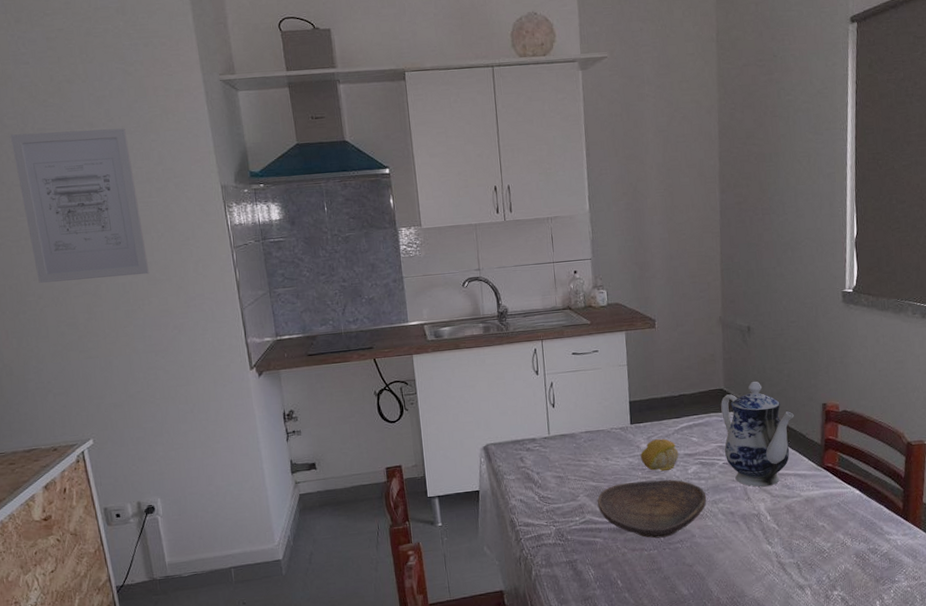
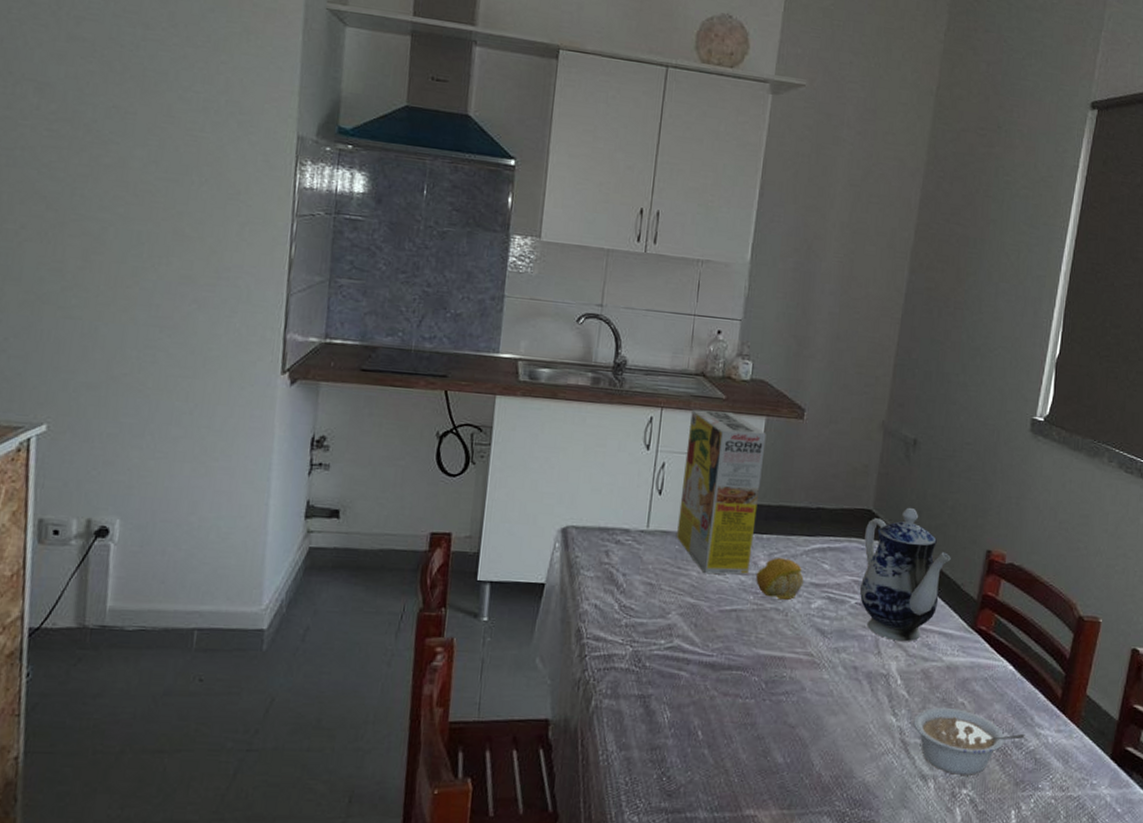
wall art: present [10,128,150,283] -> none [25,15,190,227]
cereal box: none [565,333,634,462] -> present [677,409,767,575]
decorative bowl: present [597,479,707,539] -> none [690,606,828,685]
legume: none [785,531,878,581] -> present [913,707,1025,775]

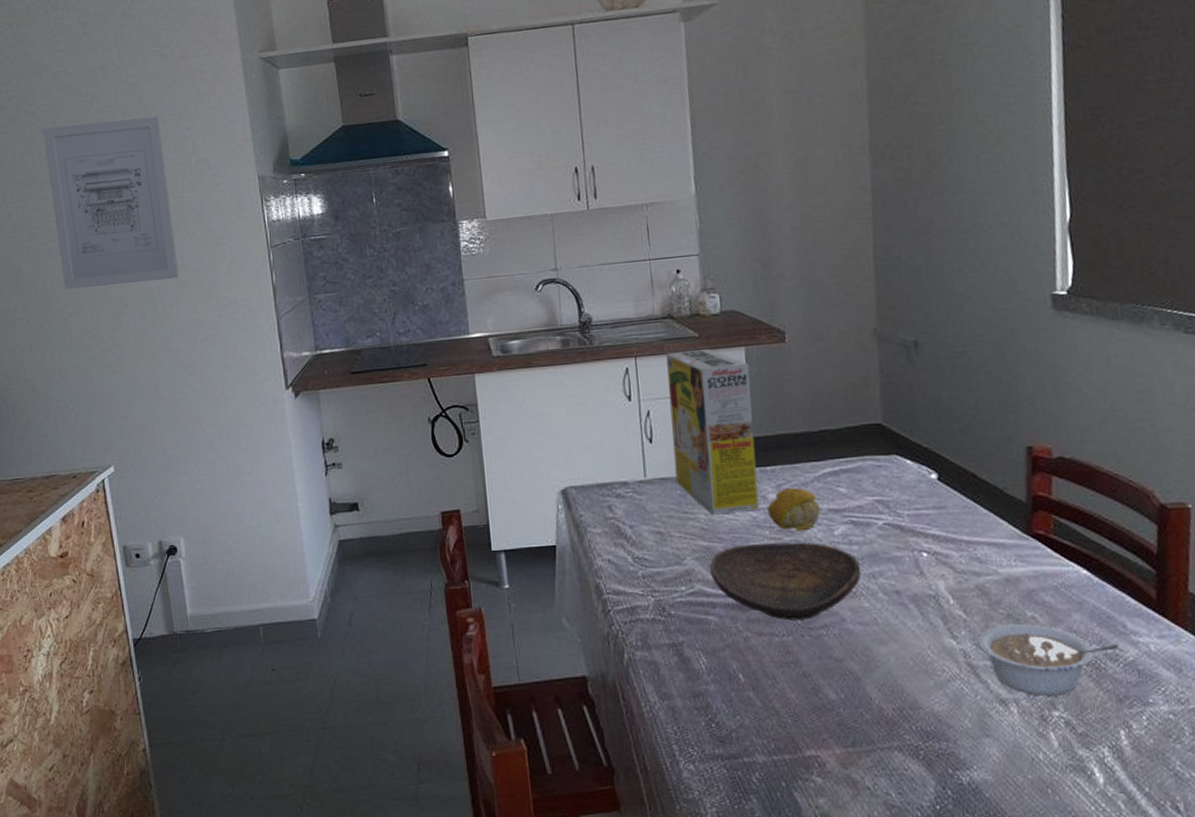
wall art: none [25,15,190,227] -> present [42,116,180,289]
decorative bowl: none [690,606,828,685] -> present [709,542,862,621]
teapot: present [860,507,951,642] -> none [878,414,985,559]

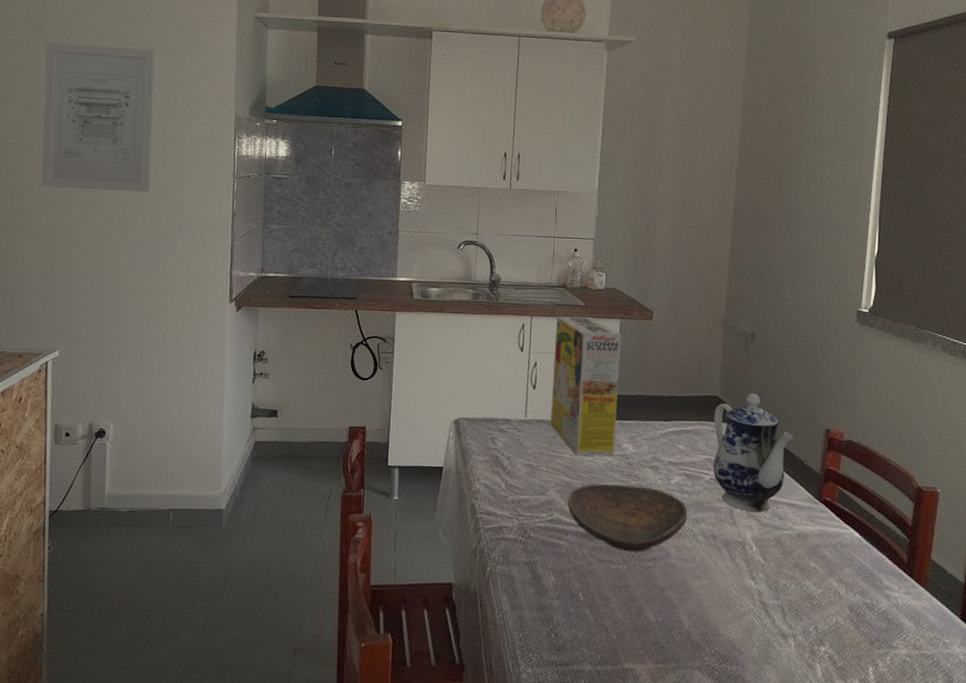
fruit: present [767,487,821,530] -> none [621,440,662,477]
teapot: none [878,414,985,559] -> present [713,393,793,513]
legume: present [977,623,1120,696] -> none [771,571,876,634]

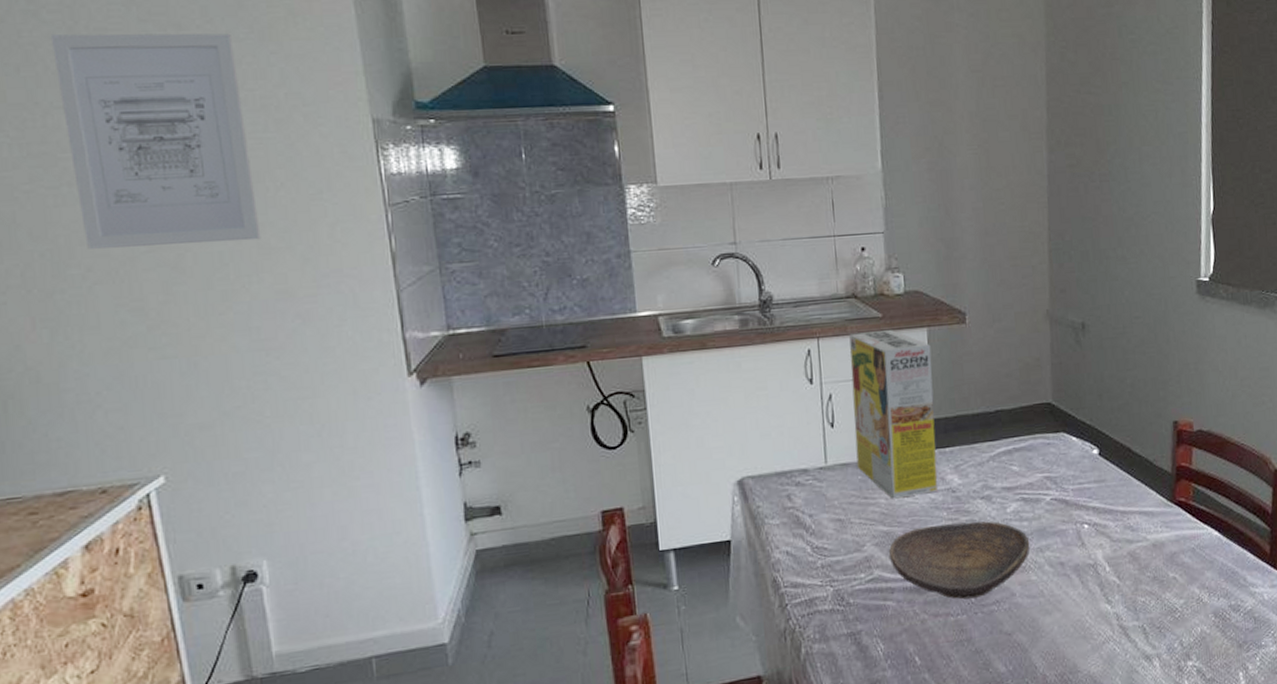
teapot: present [713,393,793,513] -> none [1048,392,1139,529]

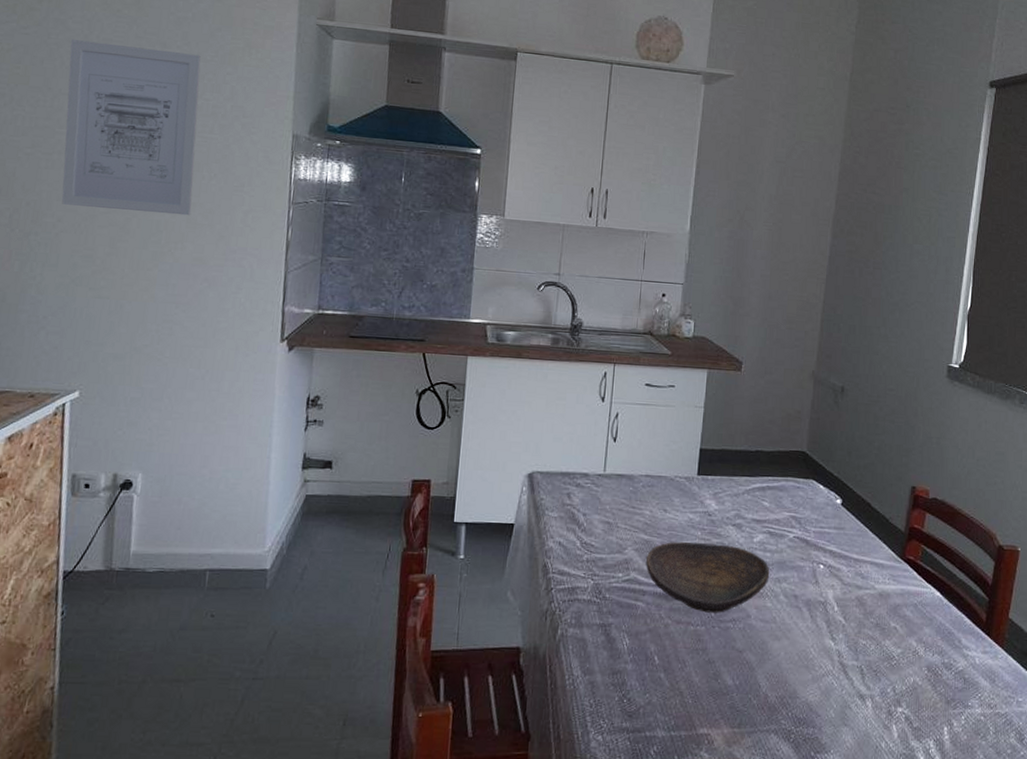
cereal box: present [849,330,938,499] -> none [631,364,708,513]

